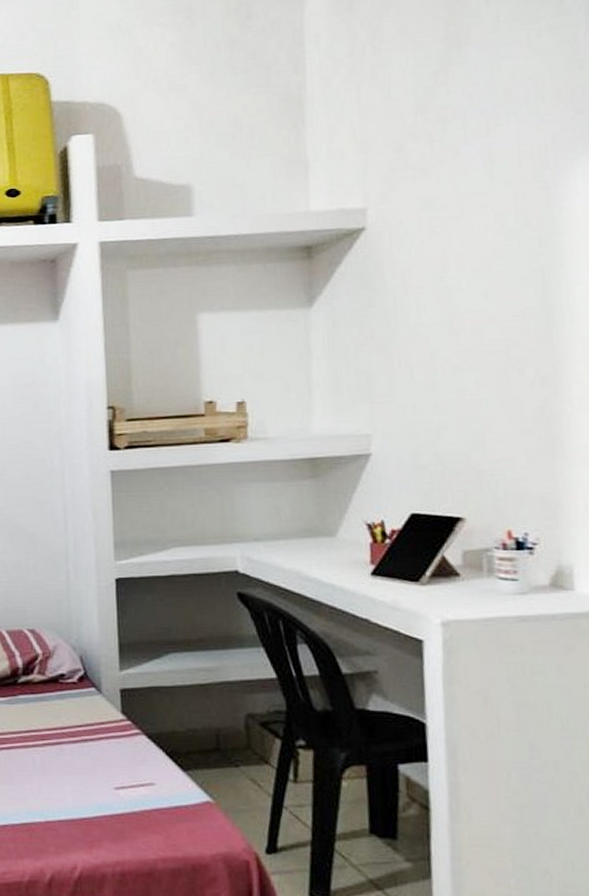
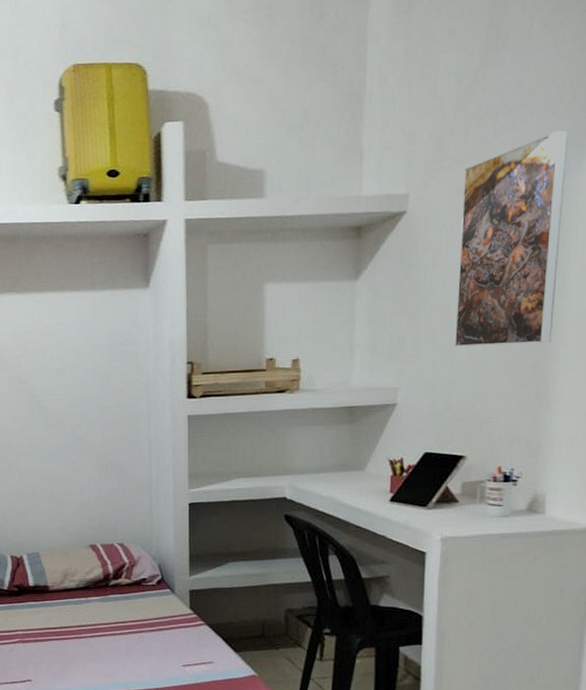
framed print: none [432,132,560,385] -> present [454,130,569,347]

